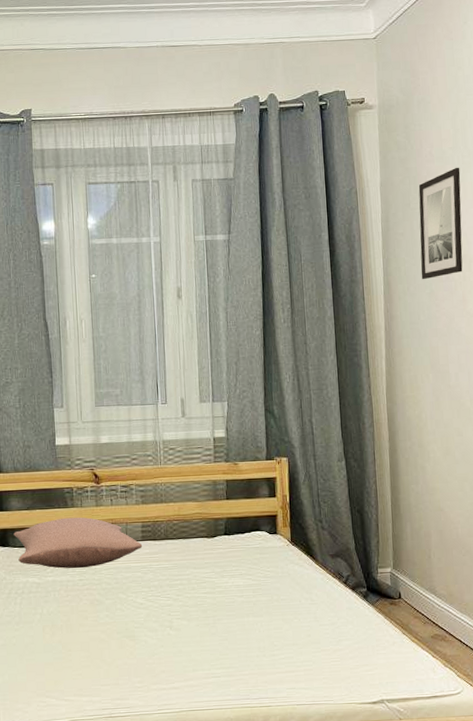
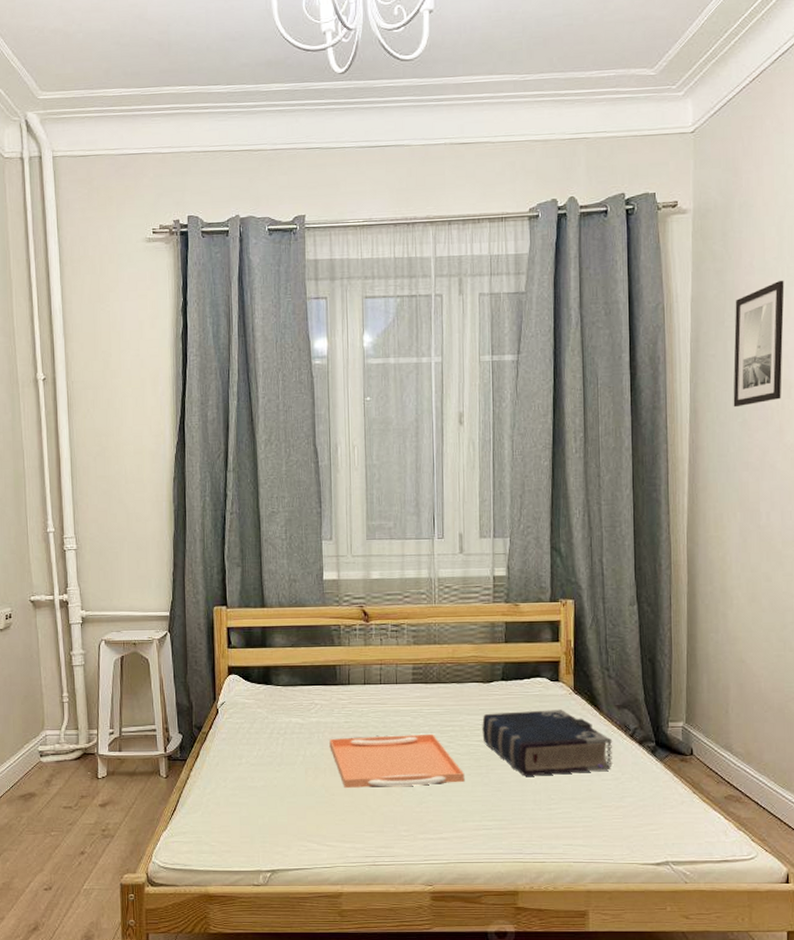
pillow: present [13,517,143,569] -> none [277,656,413,710]
serving tray: none [65,588,194,643] -> present [329,733,465,788]
book: none [208,560,329,625] -> present [482,709,613,776]

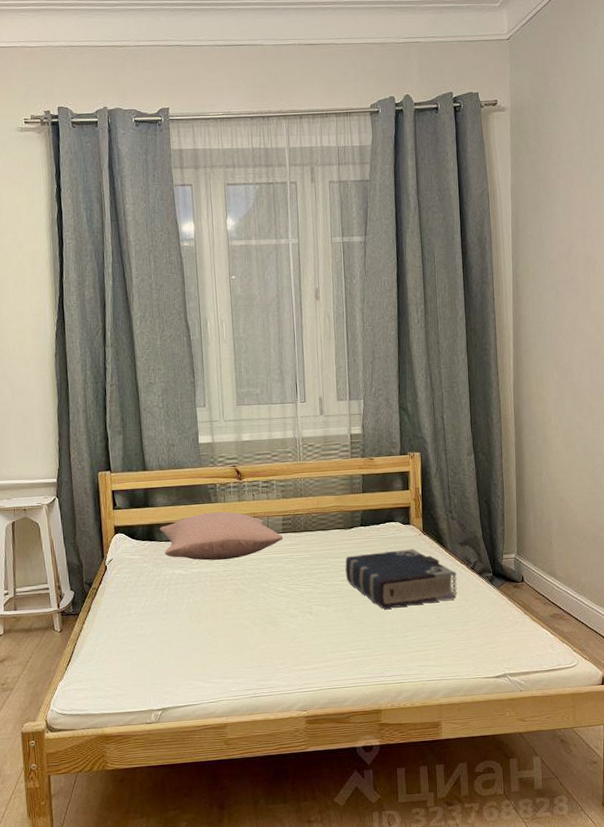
pillow: none [277,656,413,710] -> present [160,511,284,561]
serving tray: present [329,733,465,788] -> none [210,576,332,630]
wall art: present [733,280,785,408] -> none [547,170,588,281]

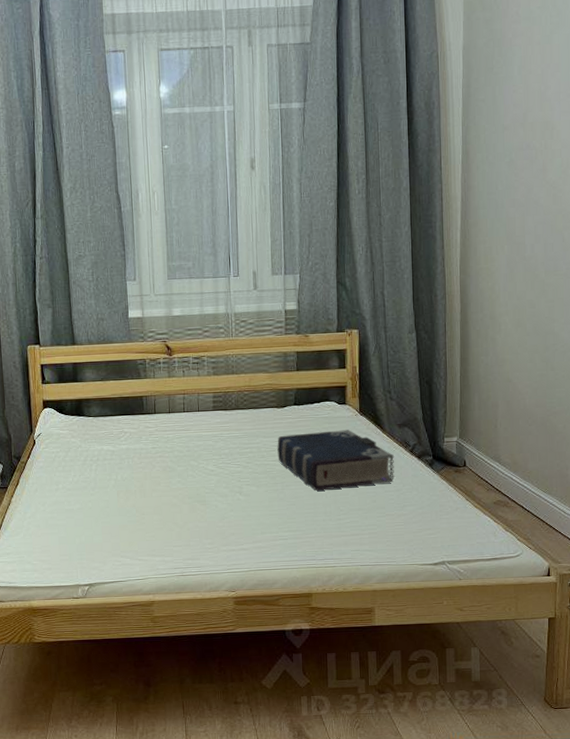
pillow: present [160,511,284,561] -> none [88,387,214,437]

